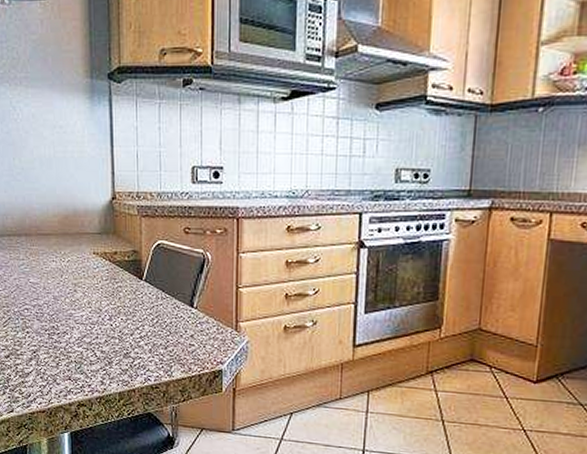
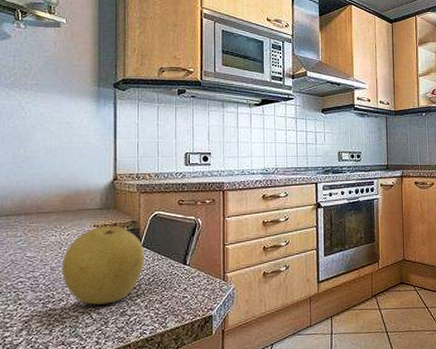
fruit: none [64,255,147,343] -> present [62,226,144,305]

